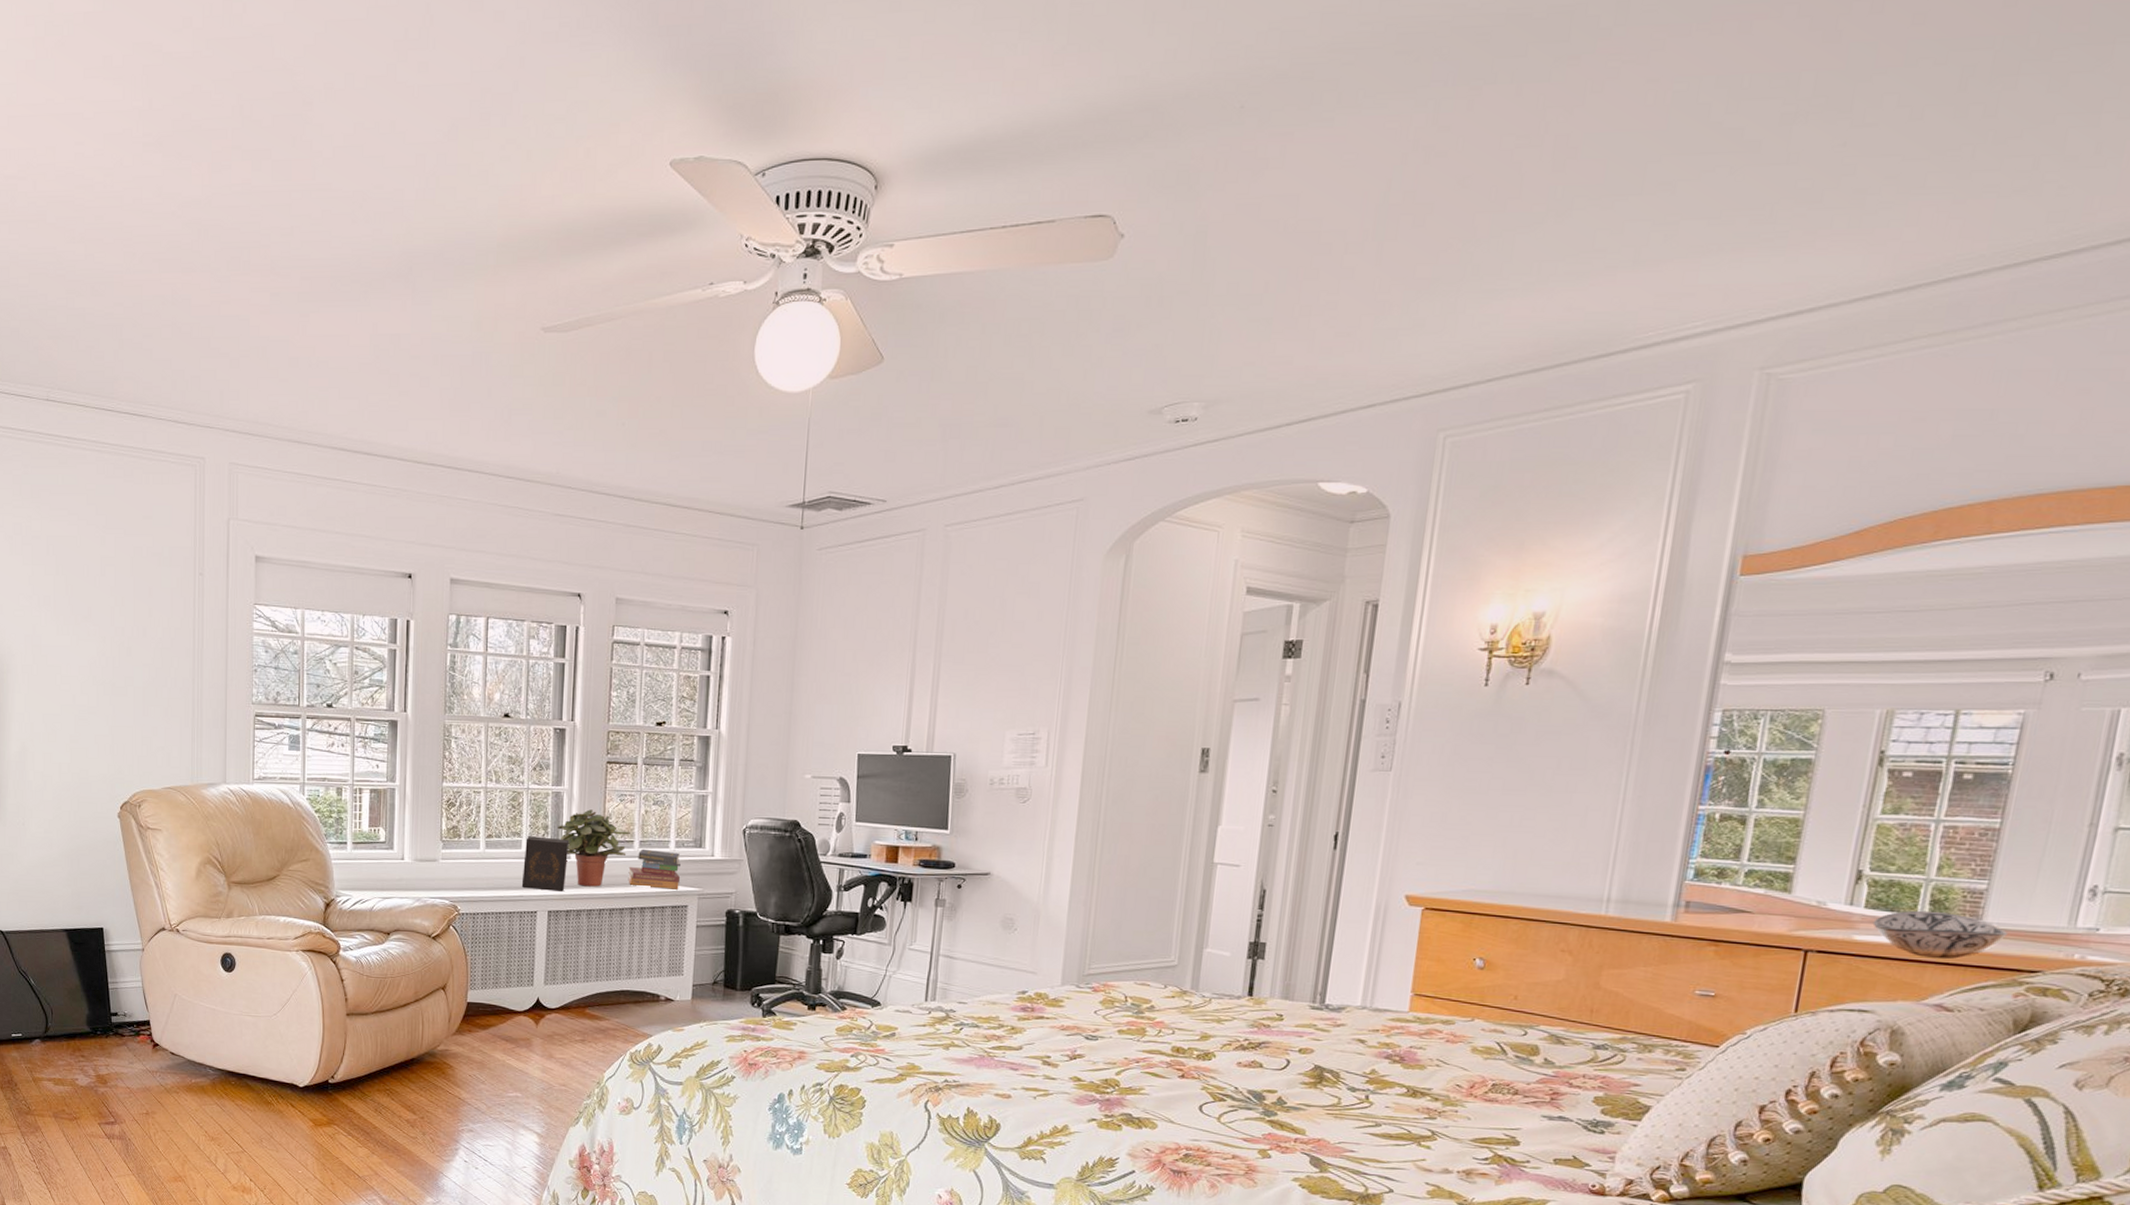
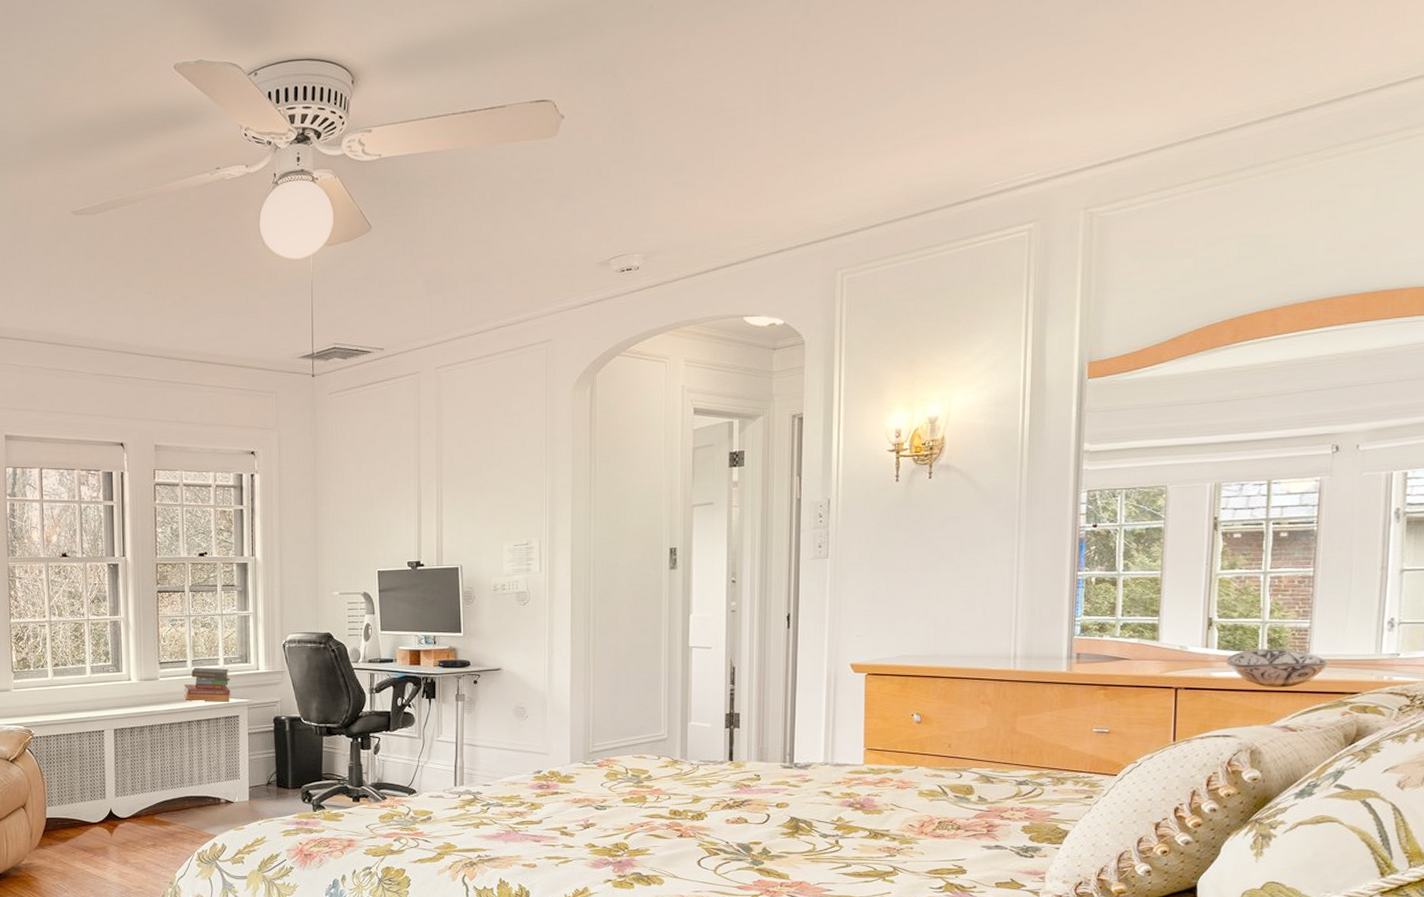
decorative box: present [521,836,570,892] -> none [88,662,129,711]
potted plant: present [558,809,630,887] -> none [117,635,183,705]

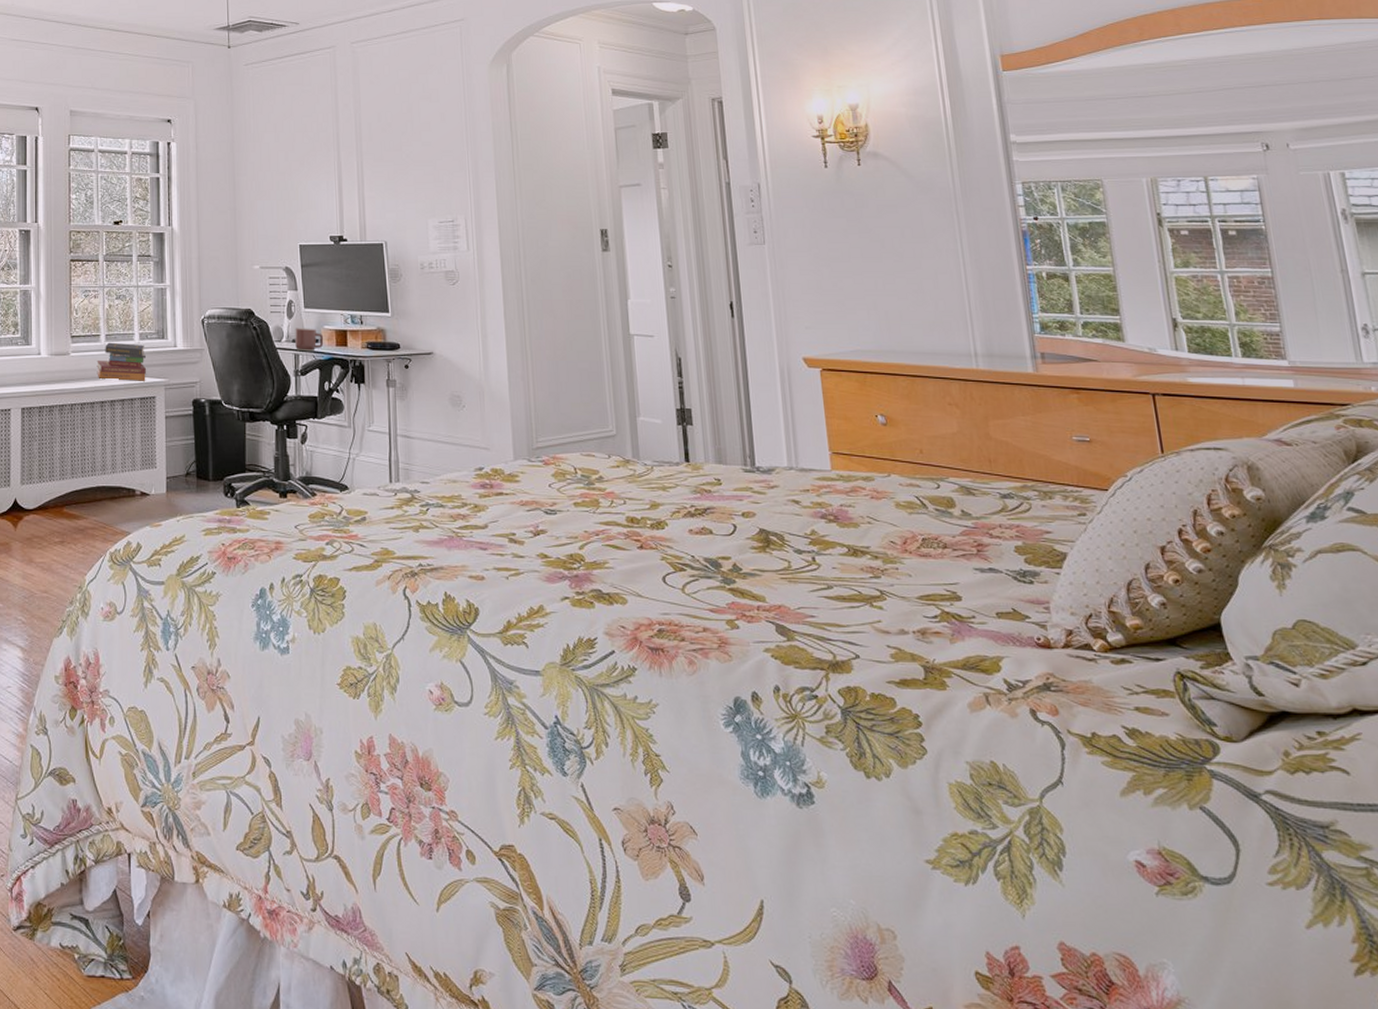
mug: none [371,649,398,671] -> present [295,328,324,352]
decorative bowl: present [1225,648,1330,688] -> none [1199,353,1311,397]

